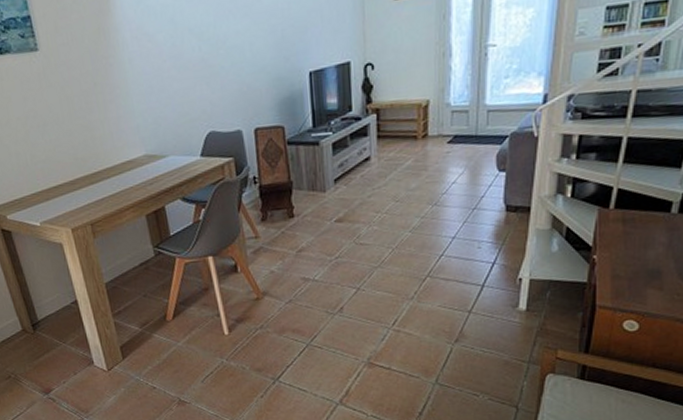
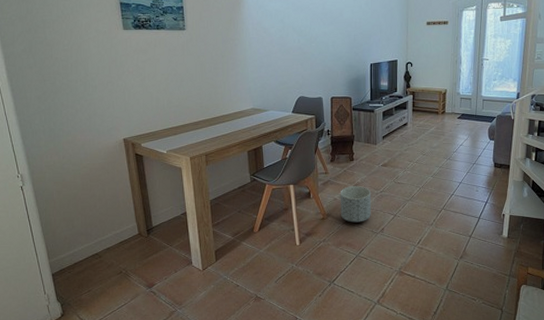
planter: none [278,252,324,302] -> present [340,186,372,223]

